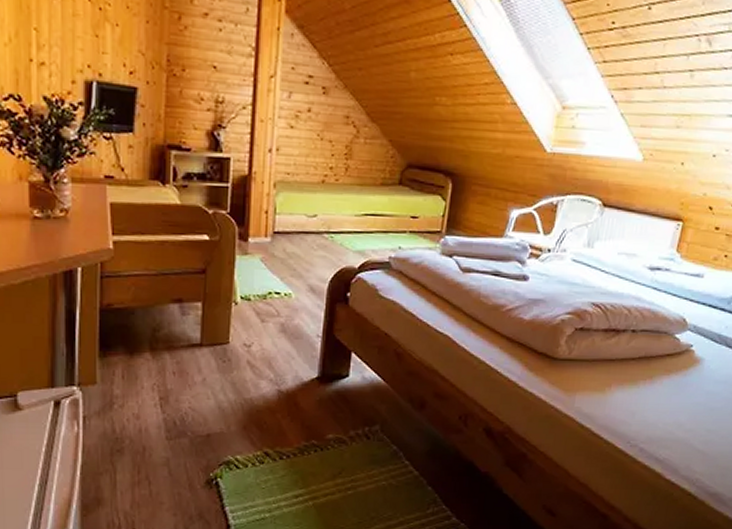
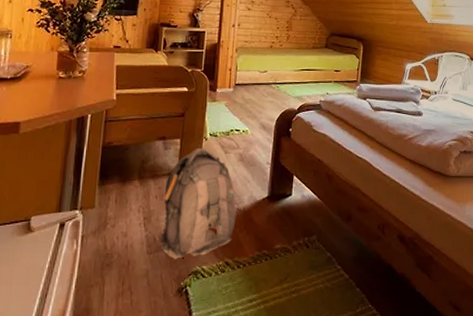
backpack: none [181,314,277,447] -> present [160,147,236,259]

